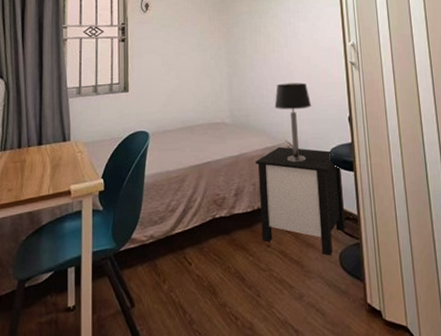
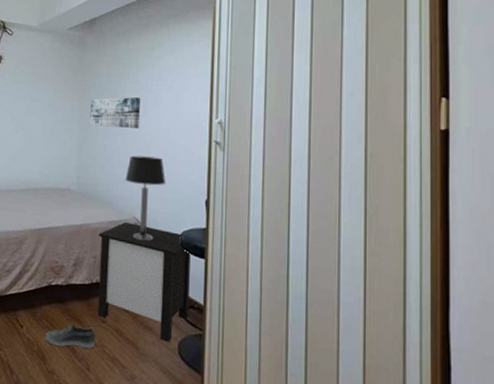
shoe: none [214,252,263,277] -> present [45,323,96,349]
wall art: none [236,30,283,60] -> present [90,97,141,129]

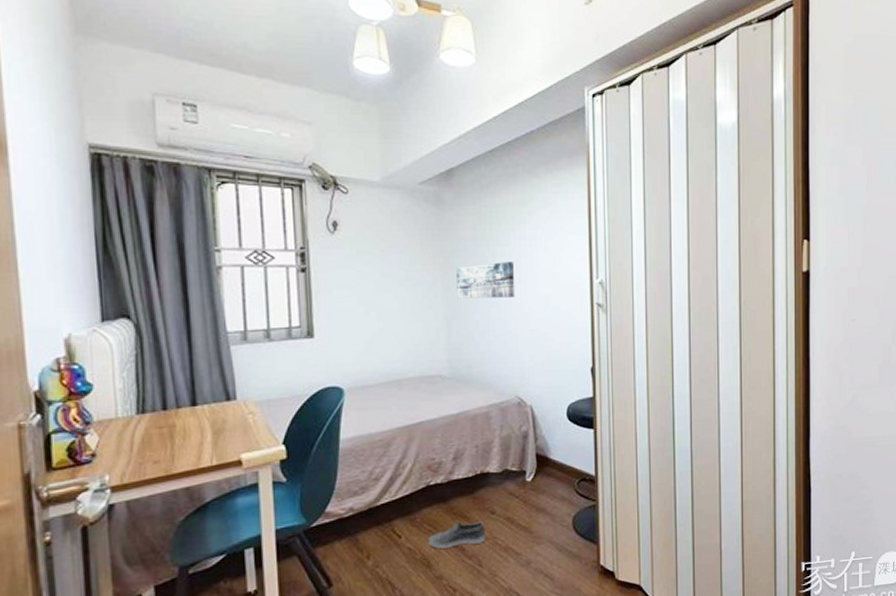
nightstand: present [97,221,191,342] -> none [478,402,582,520]
table lamp: present [125,155,166,241] -> none [503,327,549,421]

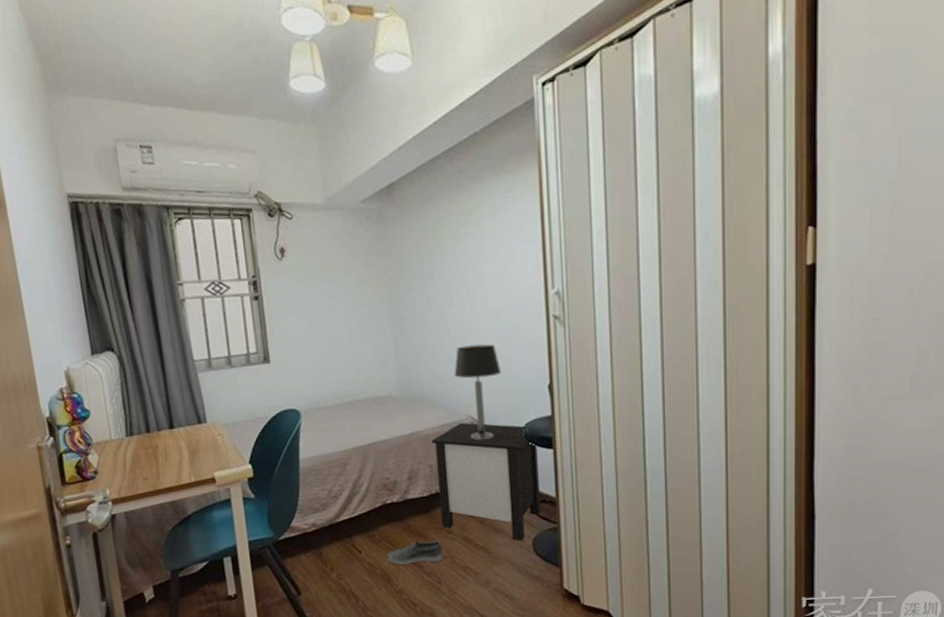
wall art: present [456,262,516,299] -> none [402,276,464,318]
nightstand: none [478,402,582,520] -> present [431,422,542,541]
table lamp: none [503,327,549,421] -> present [454,344,502,441]

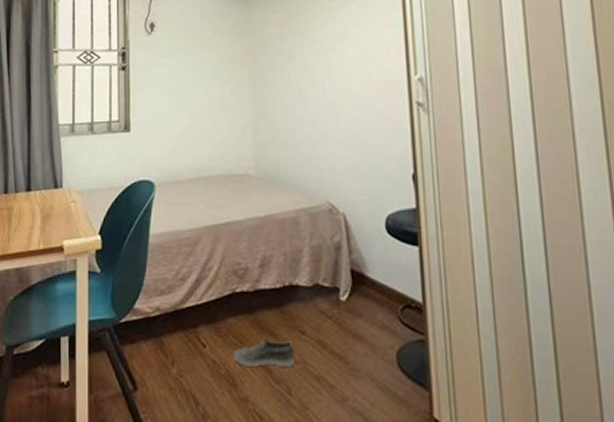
nightstand: present [431,422,542,541] -> none [286,208,407,352]
table lamp: present [454,344,502,441] -> none [312,127,363,230]

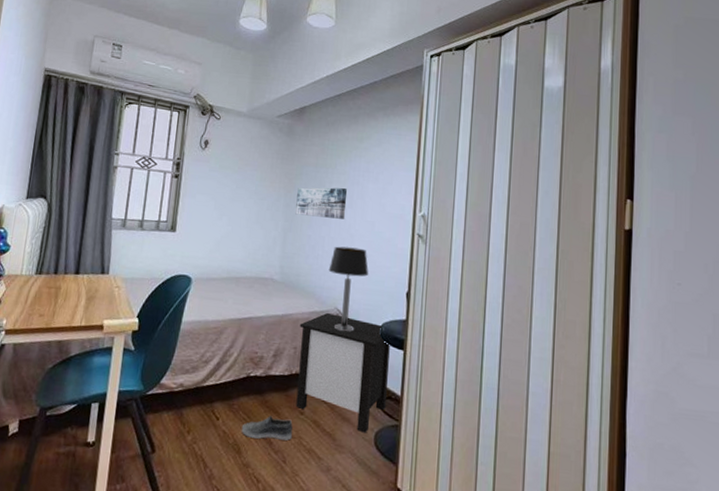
wall art: none [263,58,325,96] -> present [295,187,347,219]
nightstand: none [286,208,407,352] -> present [296,312,390,433]
table lamp: none [312,127,363,230] -> present [328,246,369,332]

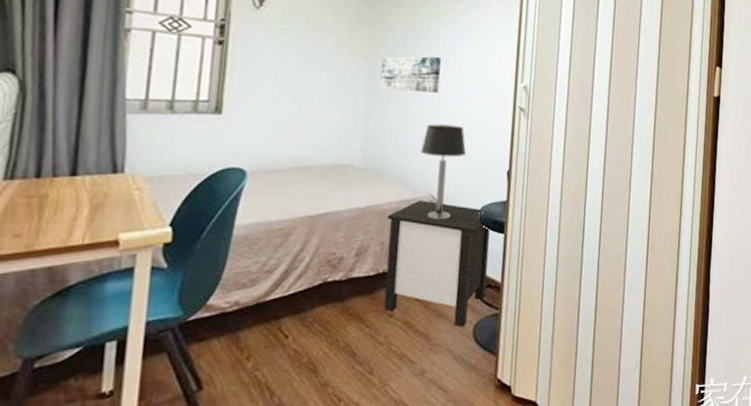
shoe: present [241,414,293,441] -> none [317,322,381,353]

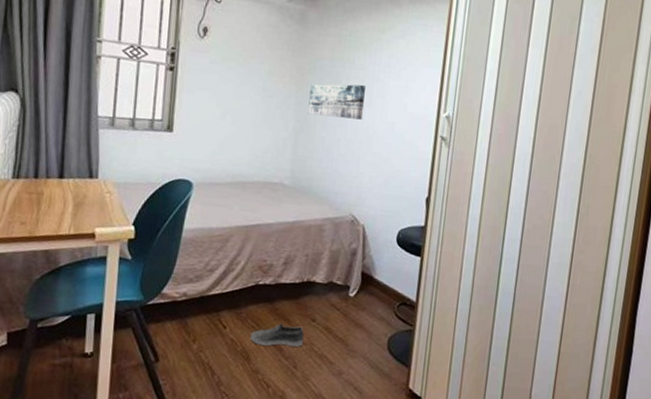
shoe: none [317,322,381,353] -> present [250,322,304,347]
nightstand: present [384,199,490,327] -> none [307,219,407,338]
table lamp: present [420,124,467,220] -> none [343,149,388,239]

